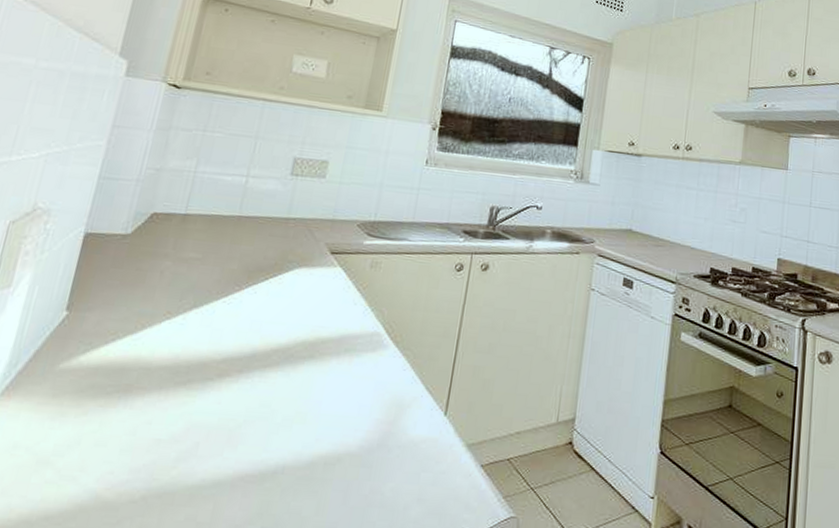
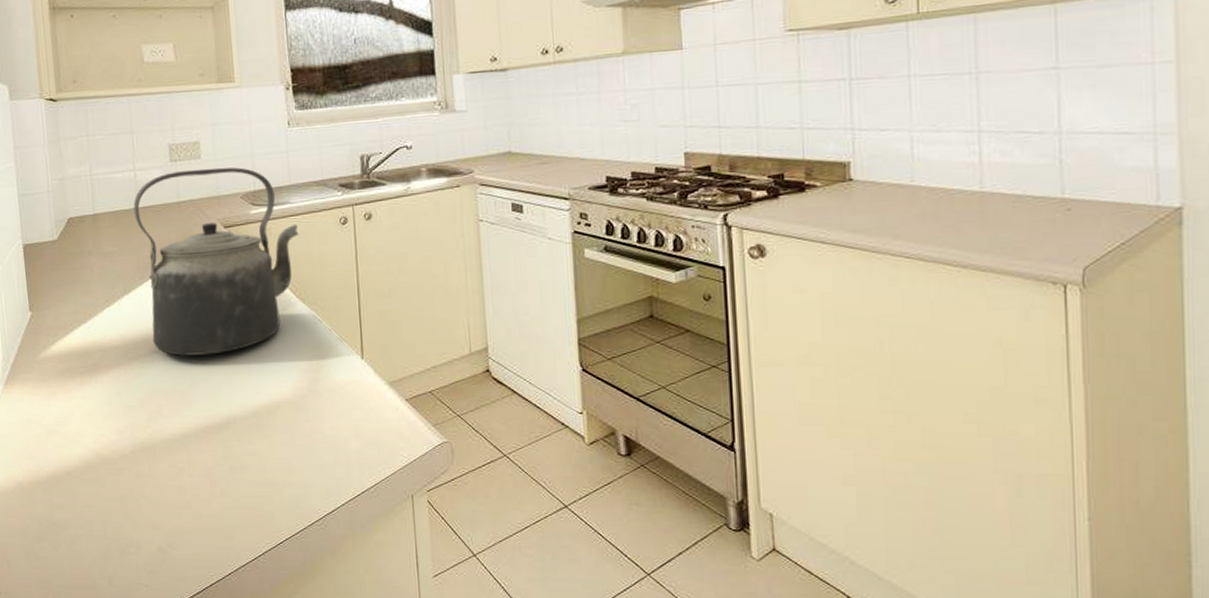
kettle: none [211,186,410,391] -> present [133,167,299,356]

